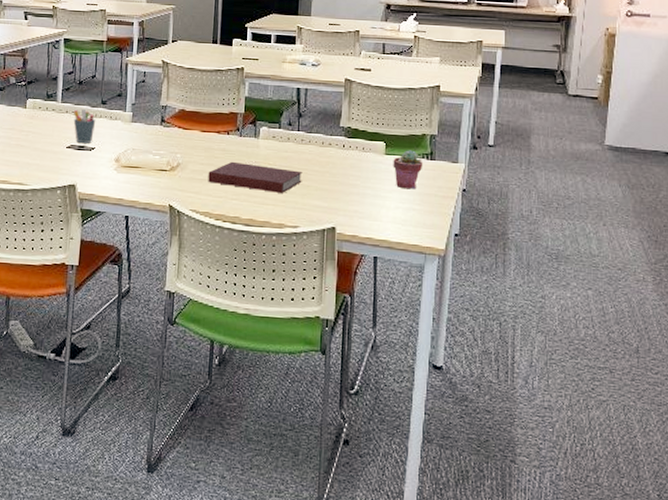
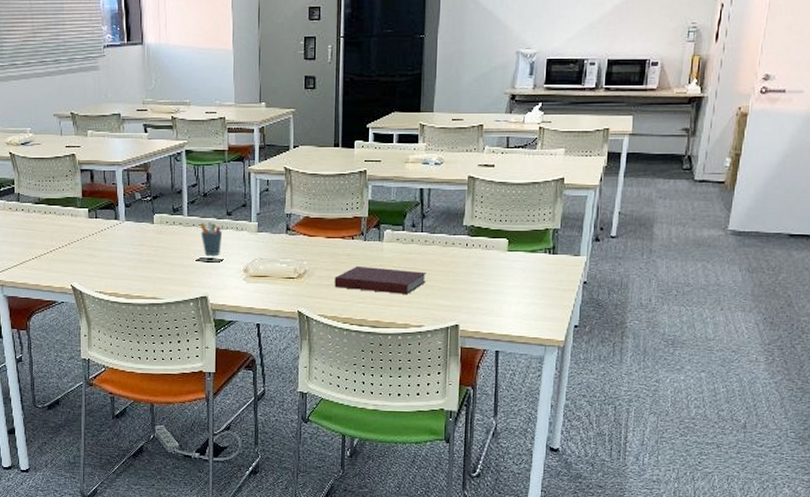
potted succulent: present [393,150,423,189] -> none [515,245,546,284]

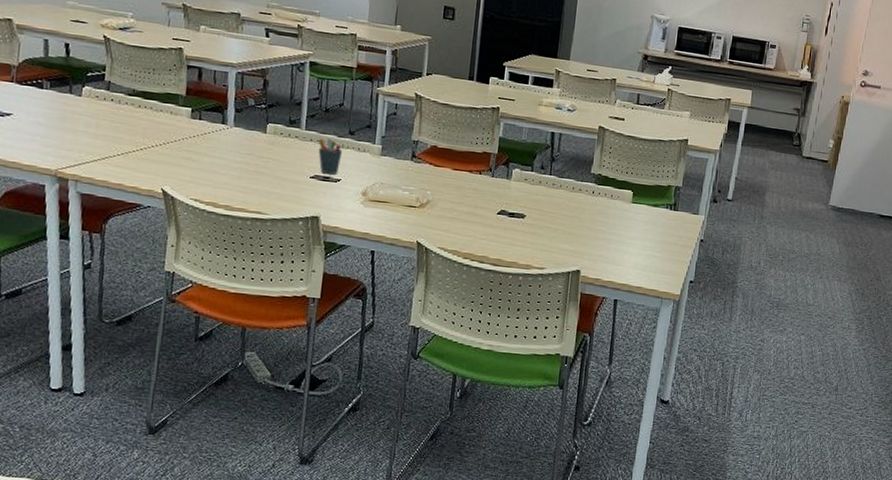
notebook: present [334,266,426,294] -> none [457,201,552,235]

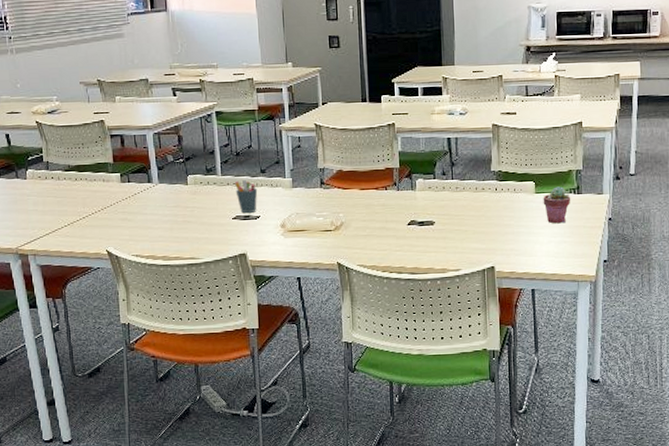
potted succulent: none [638,199,667,237] -> present [543,186,571,224]

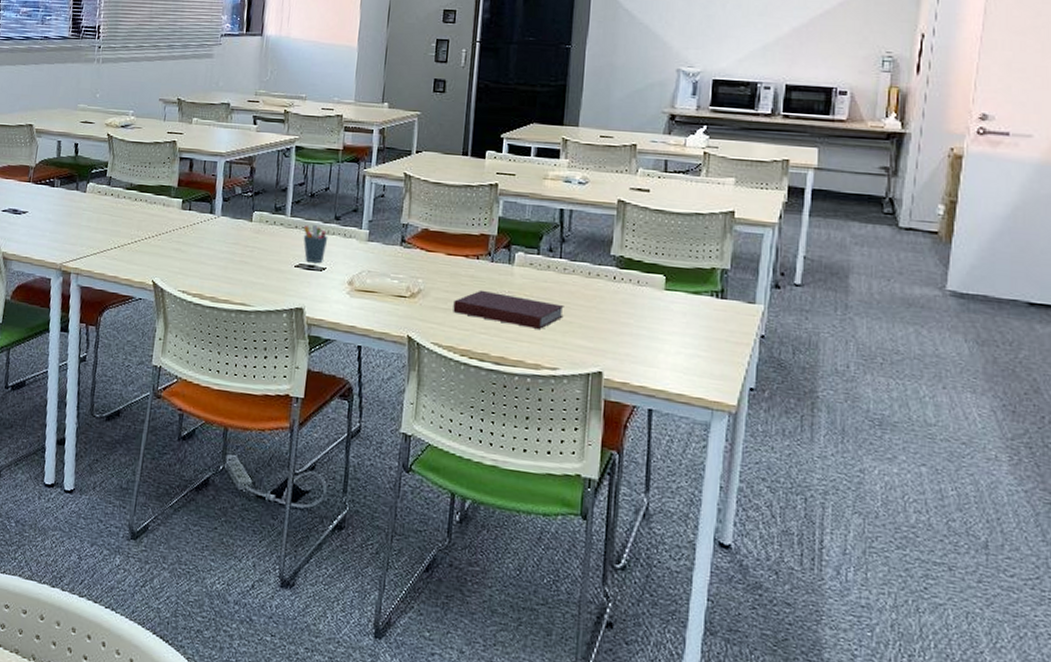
notebook: none [371,215,460,241] -> present [453,290,564,329]
potted succulent: present [543,186,571,224] -> none [674,285,712,332]

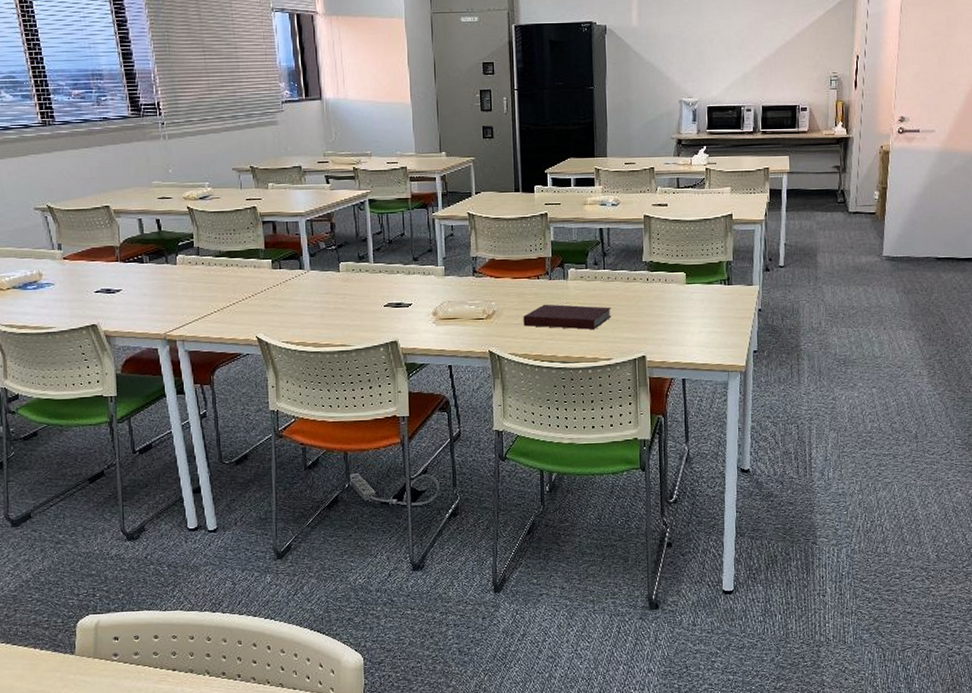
pen holder: present [303,224,329,263] -> none [387,268,410,300]

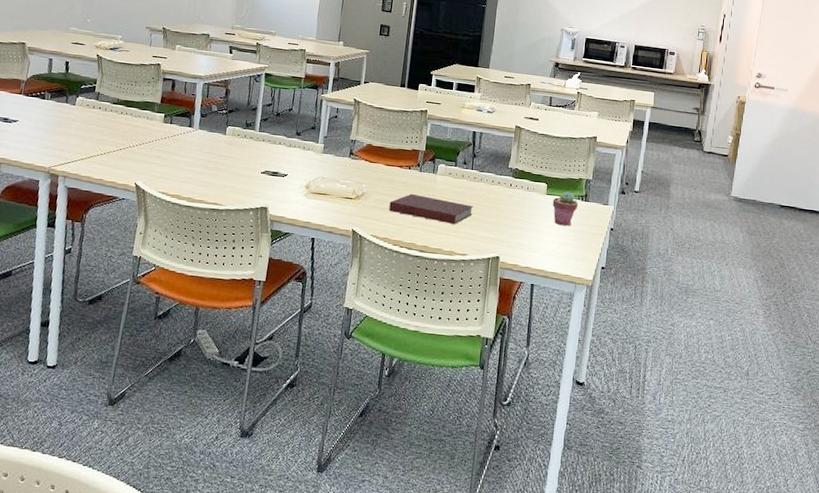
potted succulent: none [694,277,722,314] -> present [552,191,579,226]

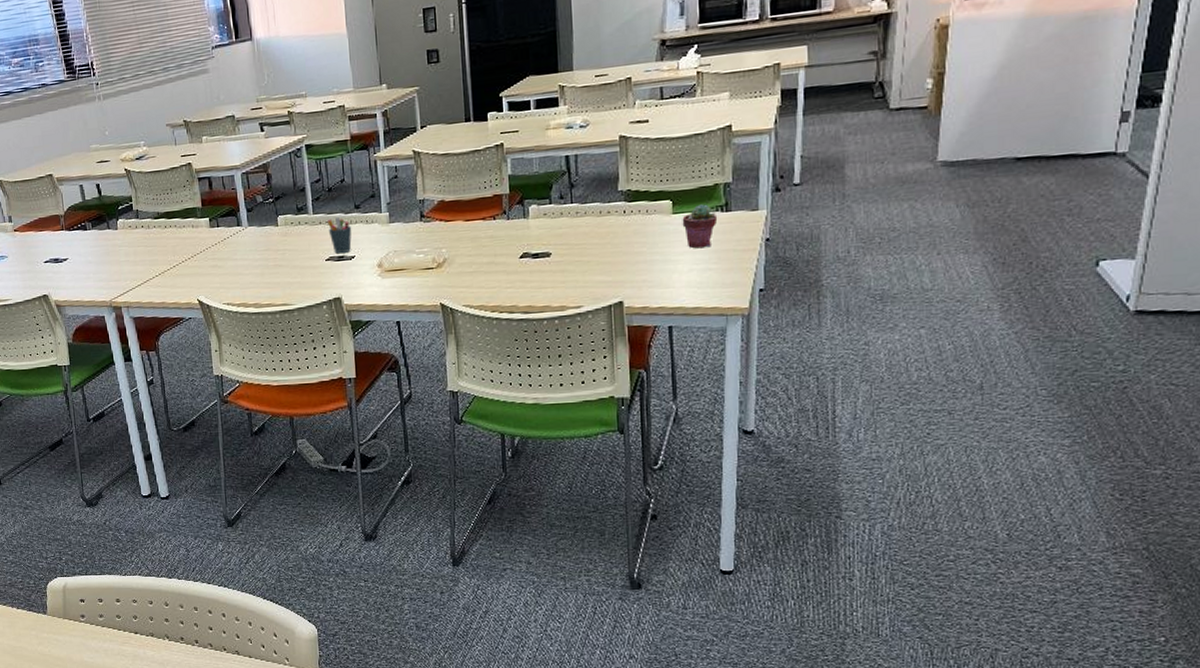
pen holder: none [269,138,290,170] -> present [328,217,352,253]
notebook: present [389,193,473,224] -> none [478,246,581,275]

